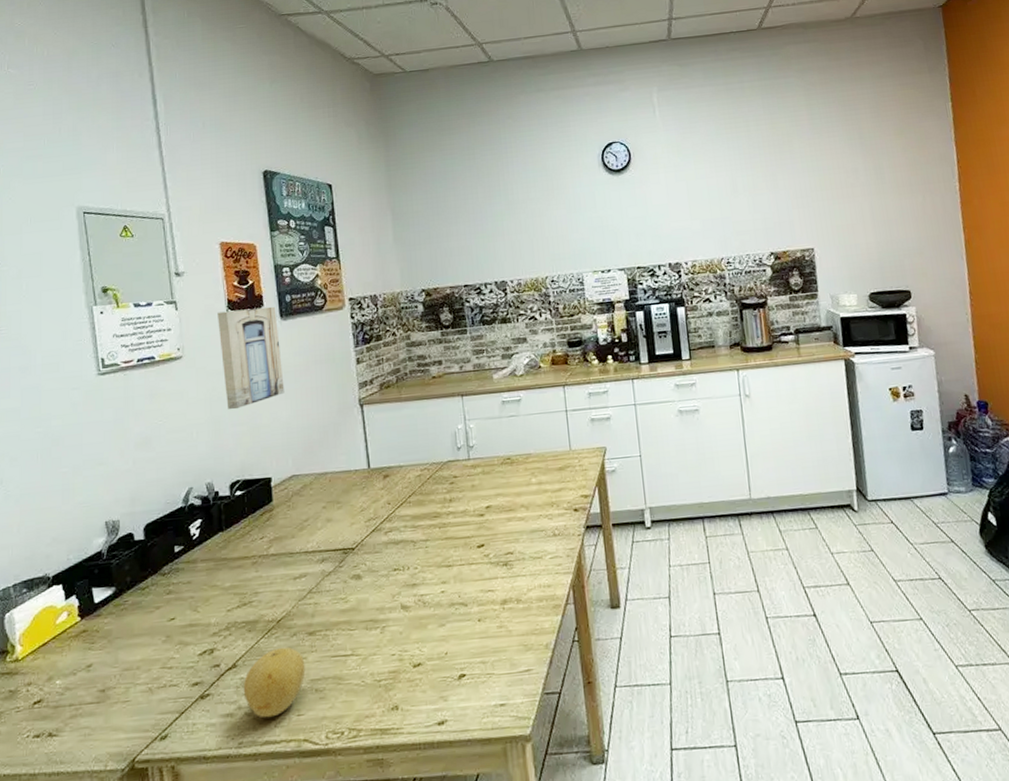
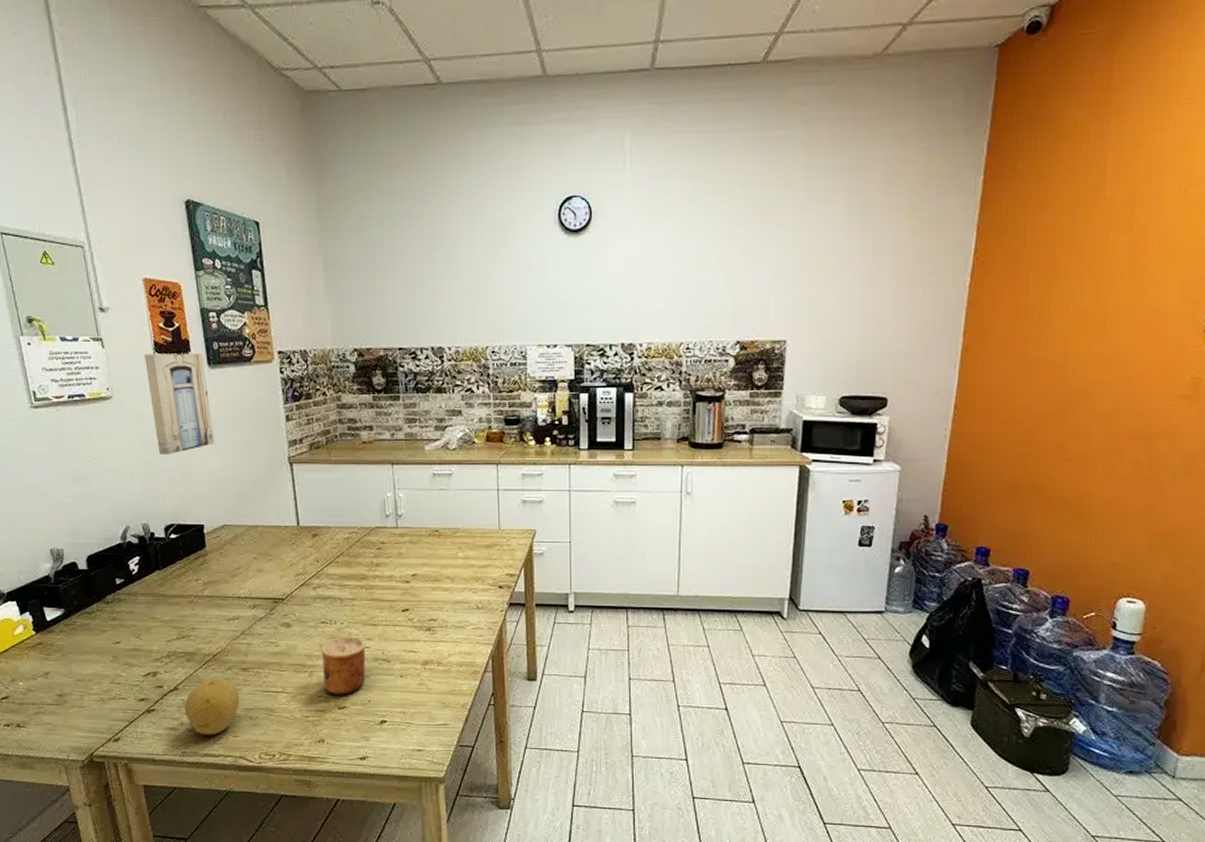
cup: none [393,580,442,651] -> present [321,636,367,695]

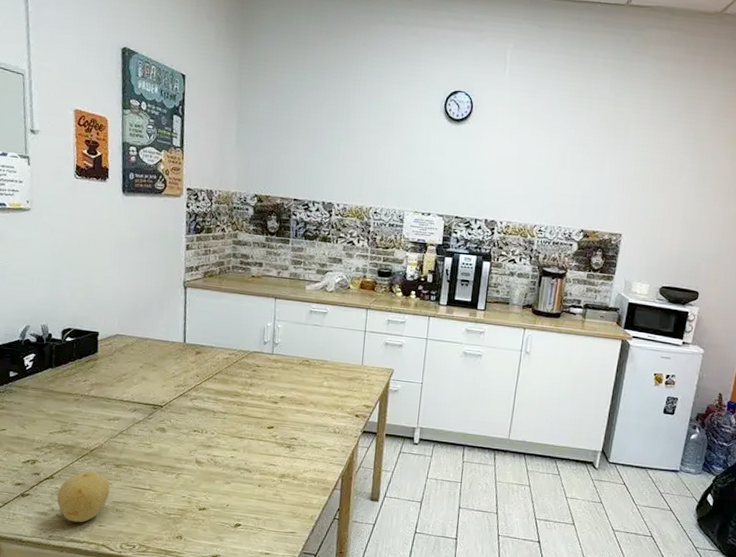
wall art: present [144,353,215,455] -> none [65,175,120,267]
cup: present [321,636,367,695] -> none [188,444,232,498]

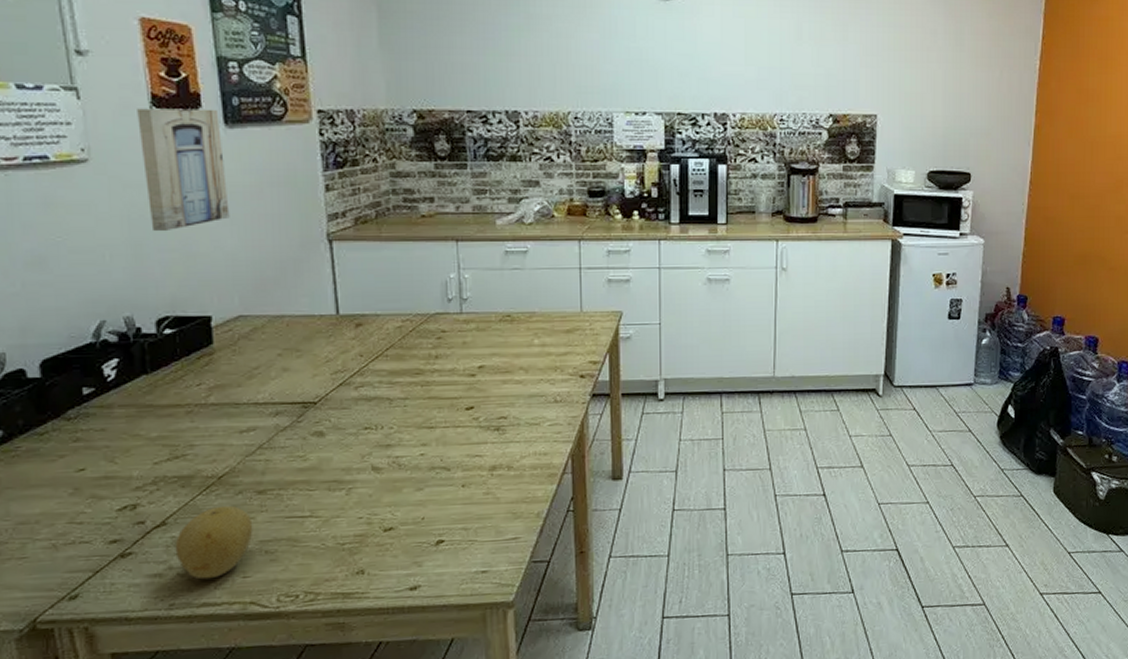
wall art: none [65,175,120,267] -> present [137,108,230,232]

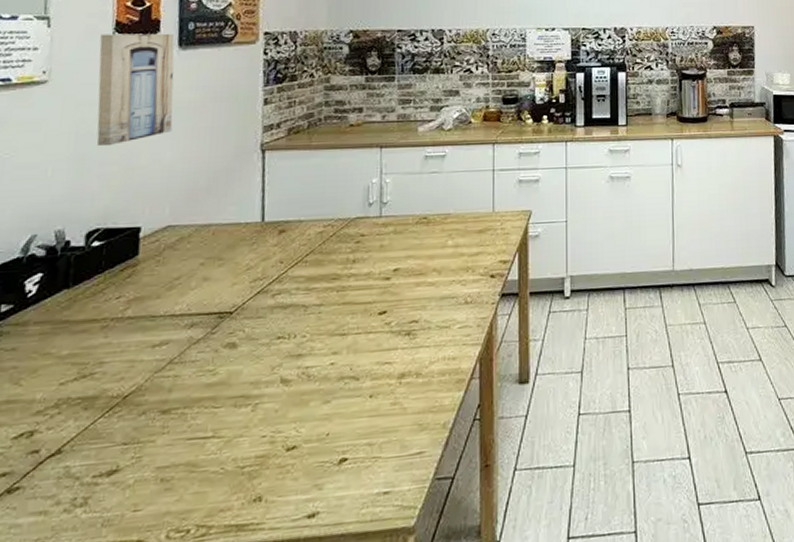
fruit: present [175,505,253,580] -> none [66,428,152,516]

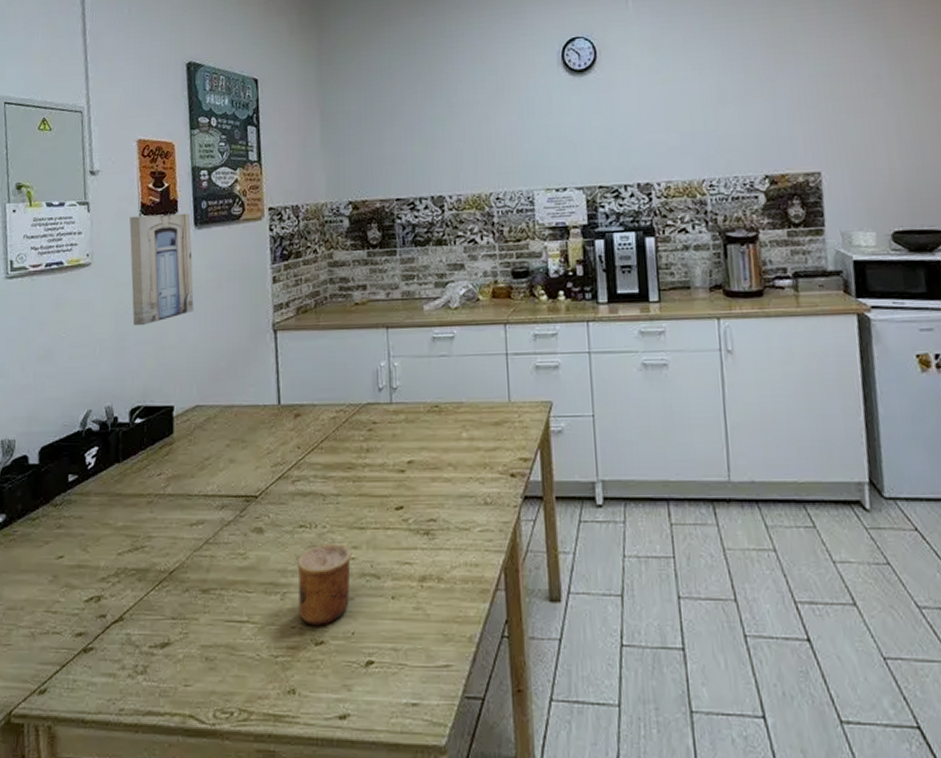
cup: none [271,350,332,432] -> present [297,543,352,625]

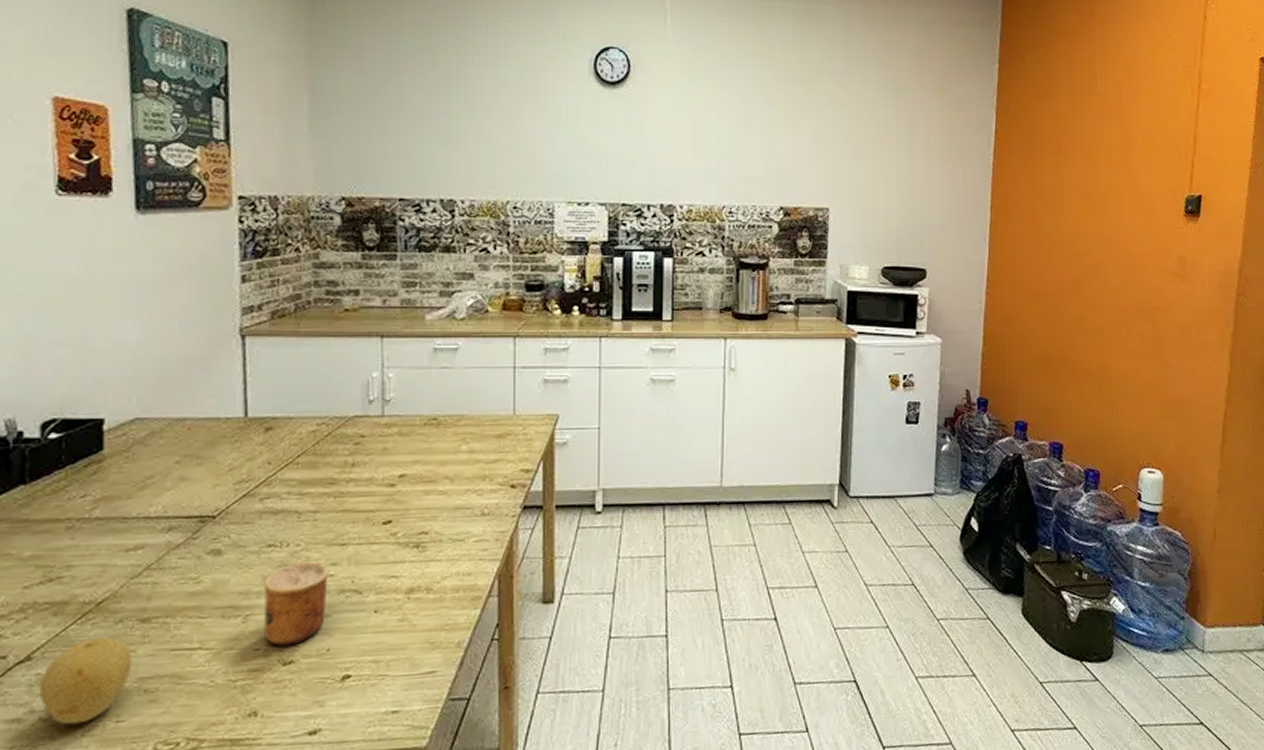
fruit: none [128,603,196,684] -> present [39,636,133,725]
wall art: present [129,213,194,326] -> none [40,192,134,325]

